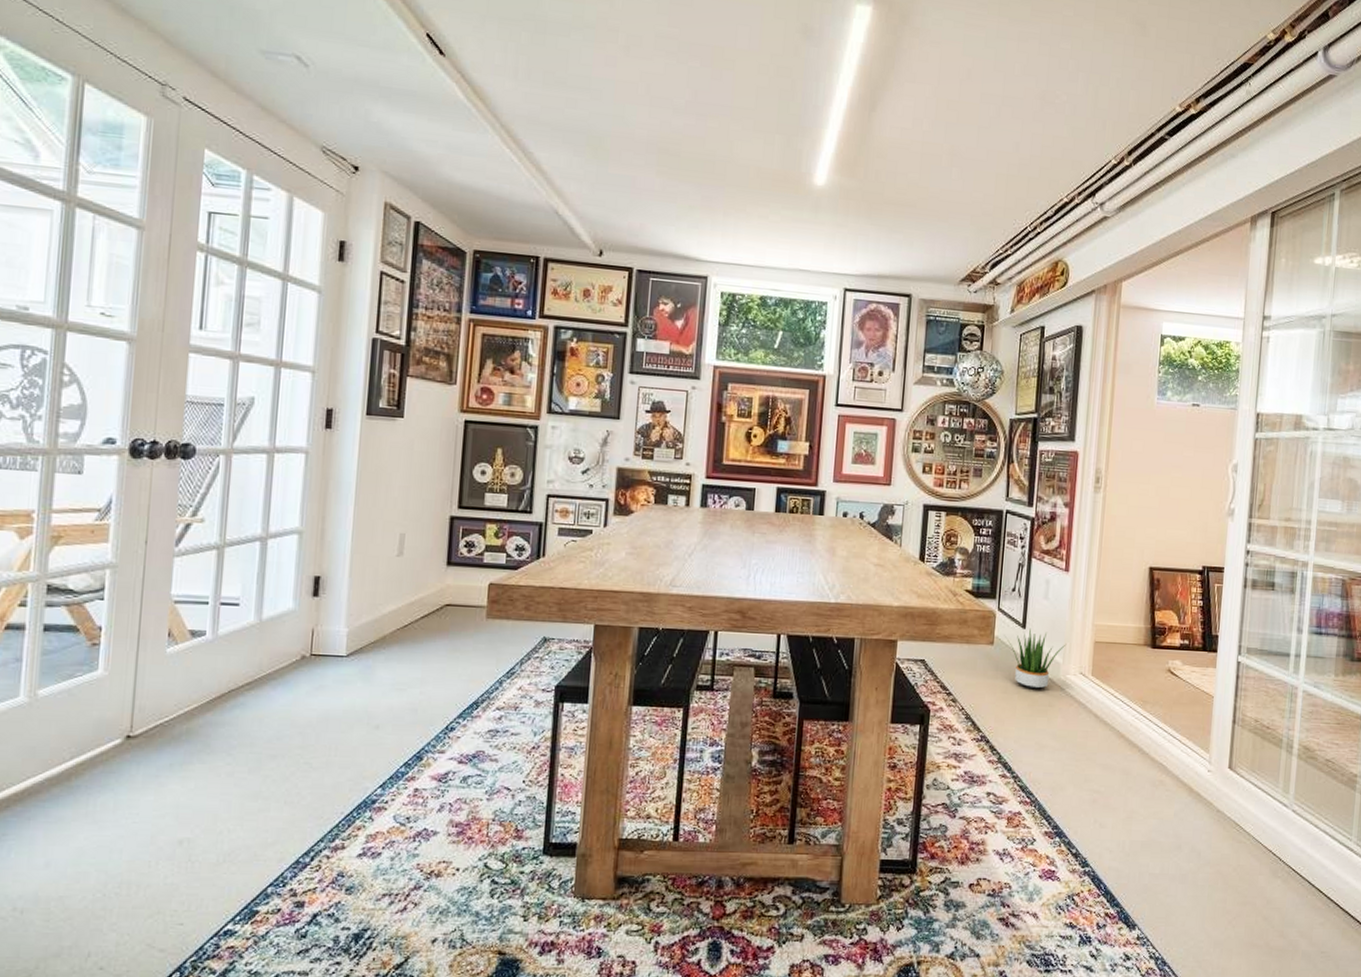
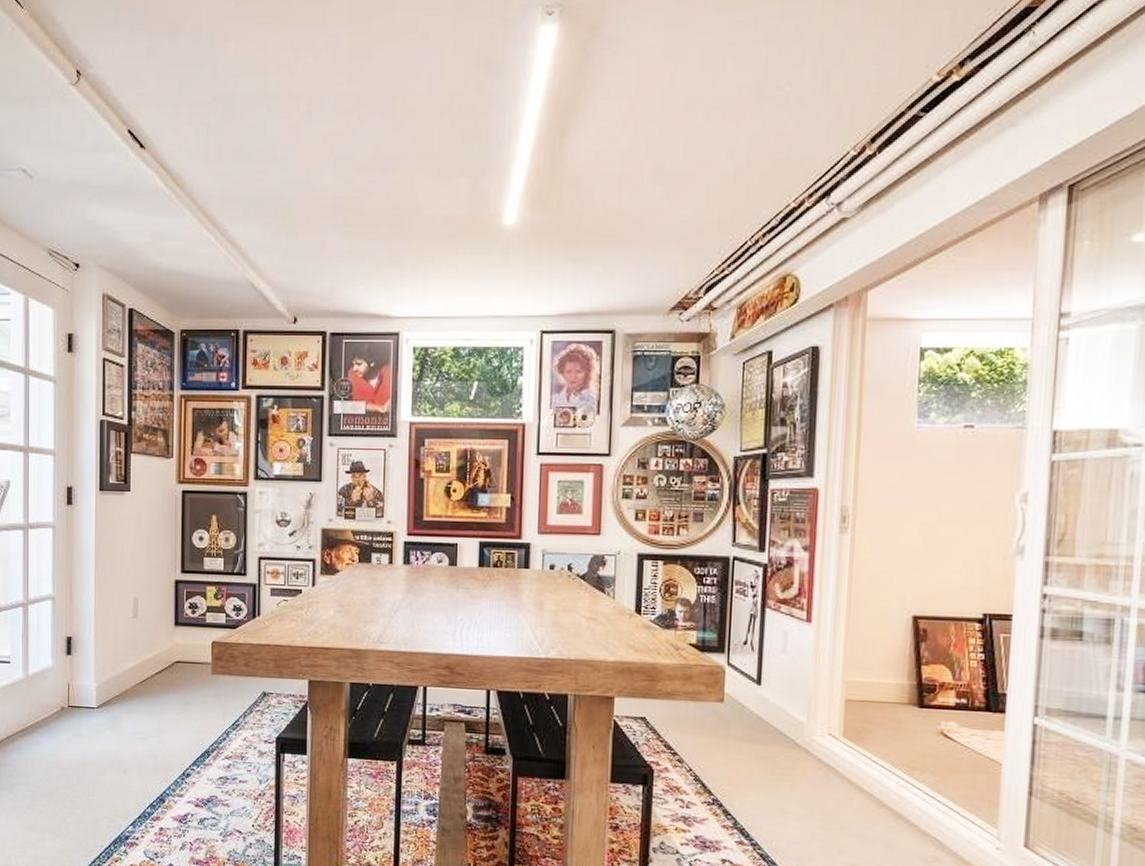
potted plant: present [1004,628,1067,689] -> none [735,684,811,751]

